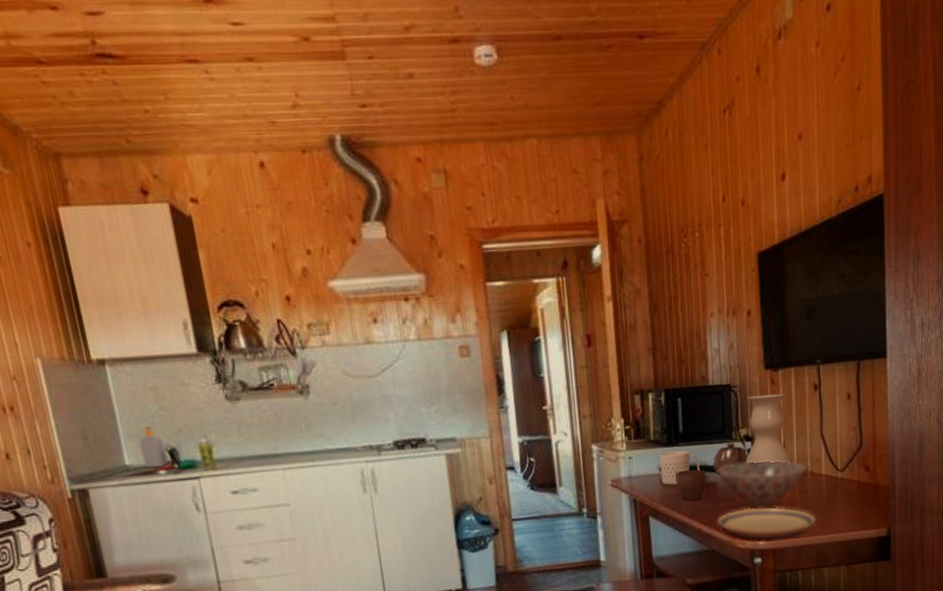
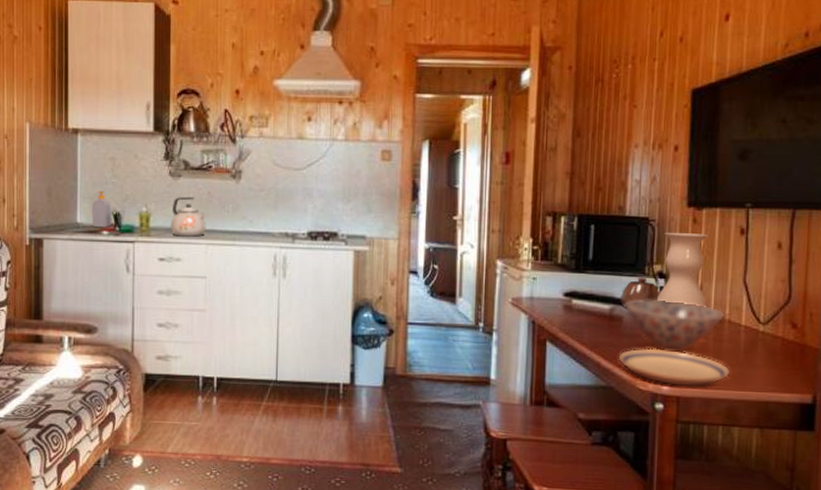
kettle: none [236,419,280,465] -> present [170,196,206,237]
mug: present [659,450,700,486] -> none [563,277,606,312]
cup: present [675,469,707,501] -> none [579,299,614,332]

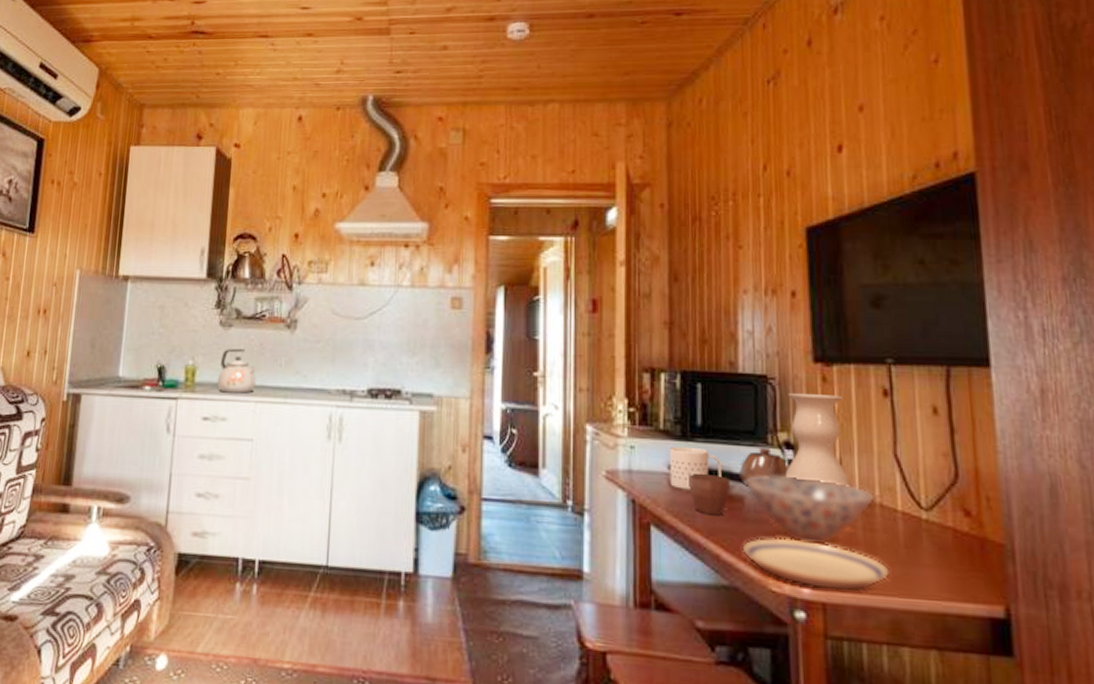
soap bottle: present [91,190,112,228] -> none [134,341,157,383]
mug: none [563,277,606,312] -> present [669,446,721,490]
cup: none [579,299,614,332] -> present [689,474,732,516]

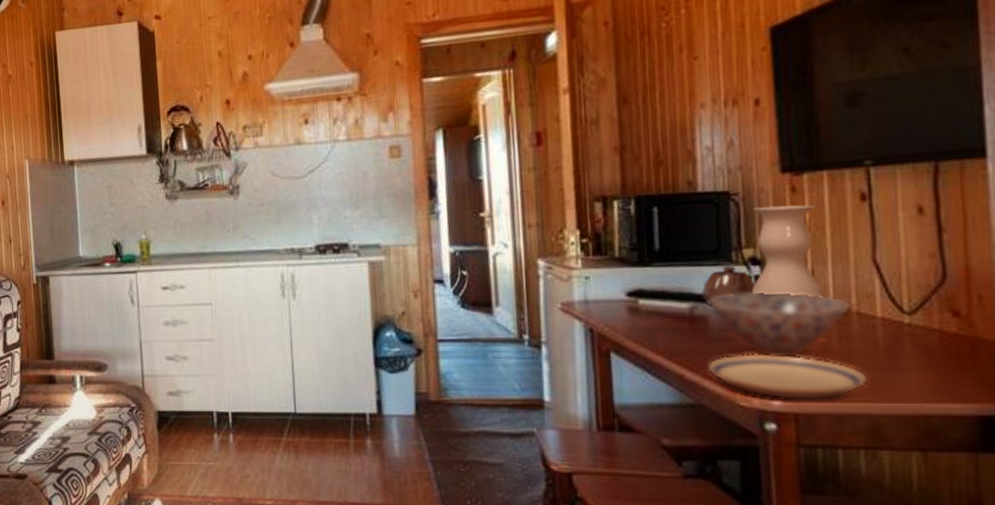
kettle: present [217,348,256,393] -> none [170,218,208,262]
mug: present [669,446,721,490] -> none [626,272,683,315]
cup: present [689,474,732,516] -> none [648,298,694,338]

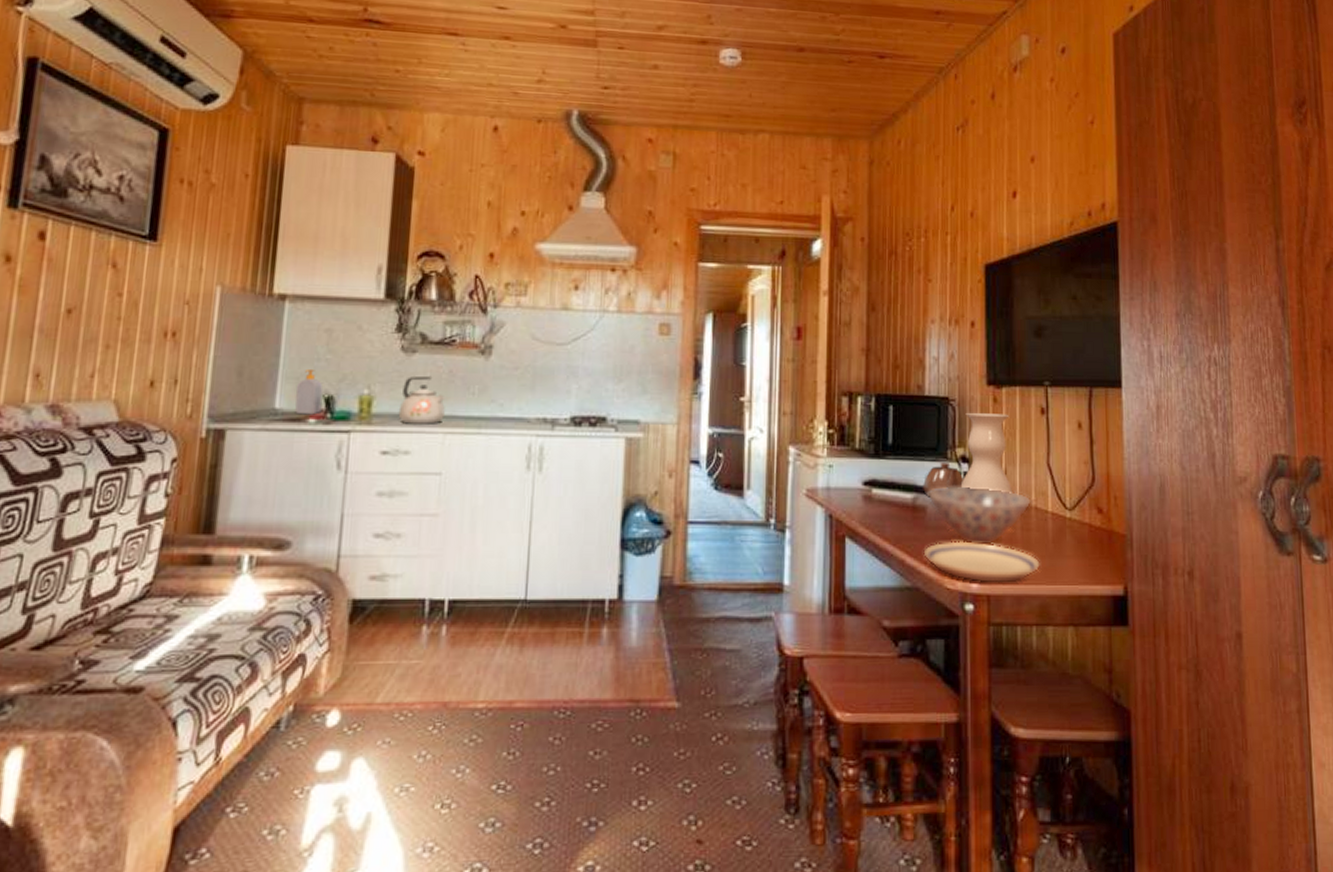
soap bottle: none [92,221,113,260] -> present [295,368,324,415]
kettle: none [170,218,208,262] -> present [398,375,445,424]

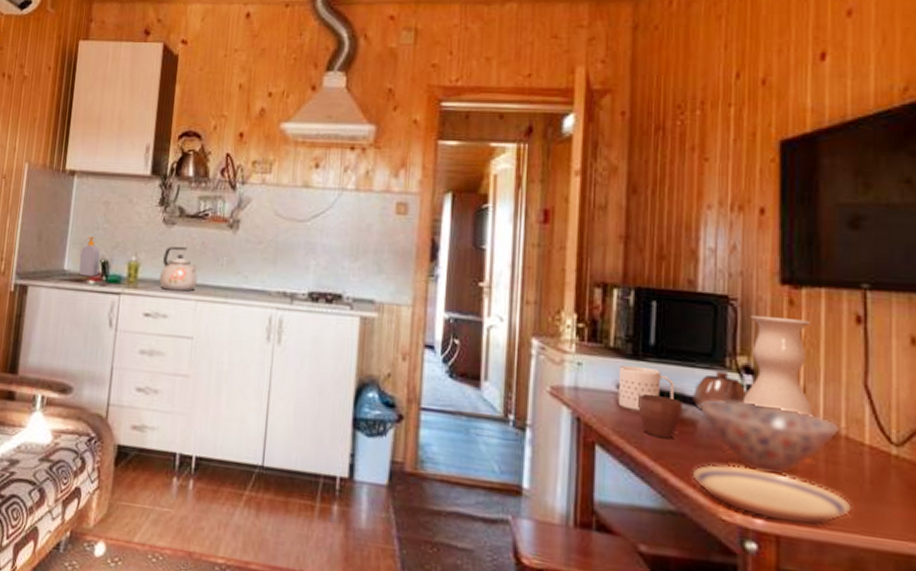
mug: none [863,464,908,503] -> present [617,365,674,411]
cup: none [880,488,916,525] -> present [638,394,684,439]

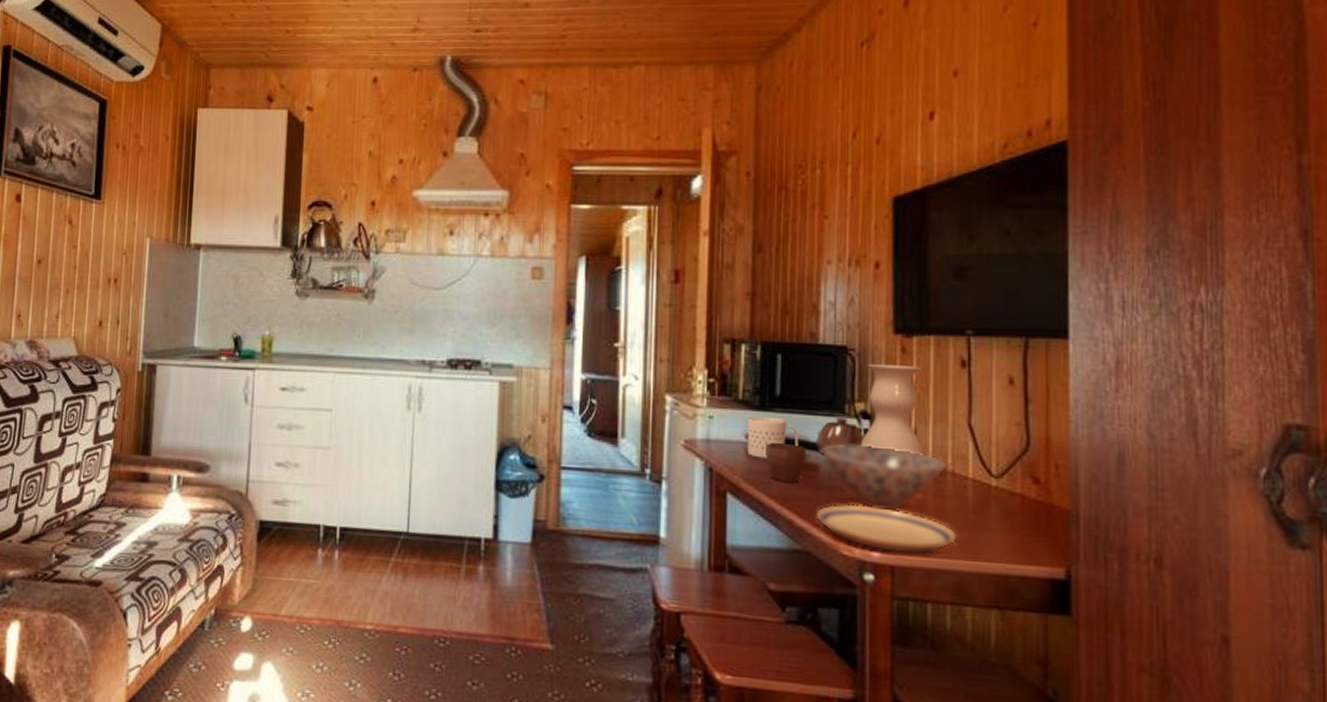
soap bottle: present [79,236,101,277] -> none [210,311,233,353]
kettle: present [159,246,198,292] -> none [294,318,334,364]

